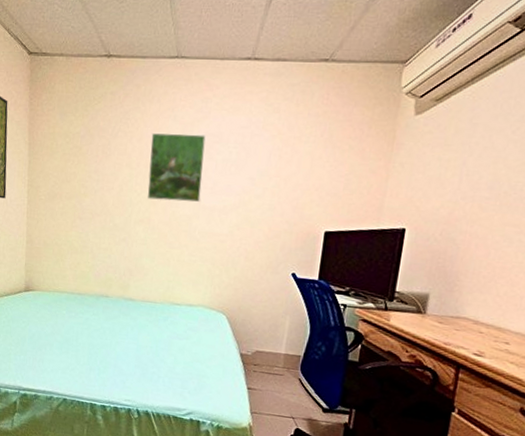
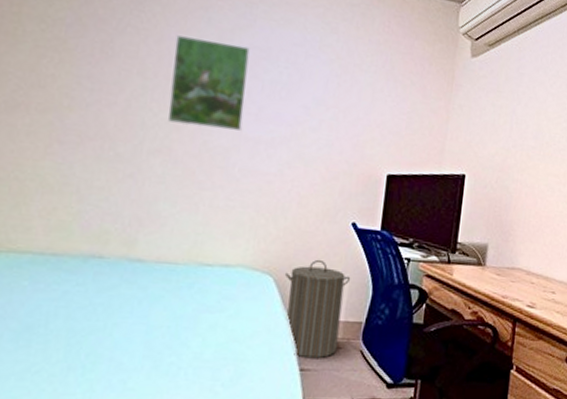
laundry hamper: none [235,302,291,381] -> present [284,259,351,359]

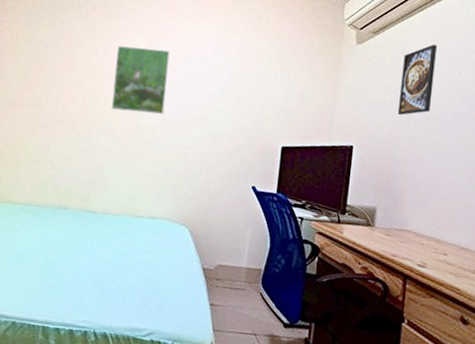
laundry hamper: present [284,259,351,359] -> none [197,215,252,297]
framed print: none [511,63,552,141] -> present [397,44,438,115]

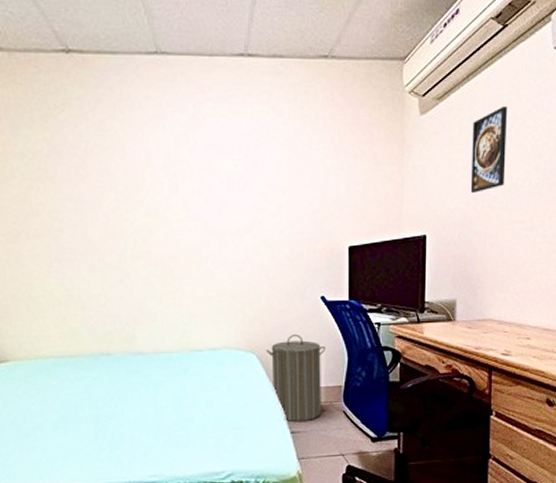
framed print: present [111,46,170,115] -> none [137,146,208,228]
laundry hamper: none [197,215,252,297] -> present [265,333,326,422]

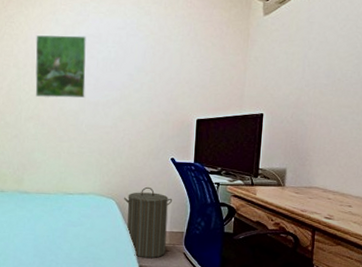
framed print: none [137,146,208,228] -> present [35,35,86,98]
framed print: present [470,107,508,193] -> none [304,10,342,81]

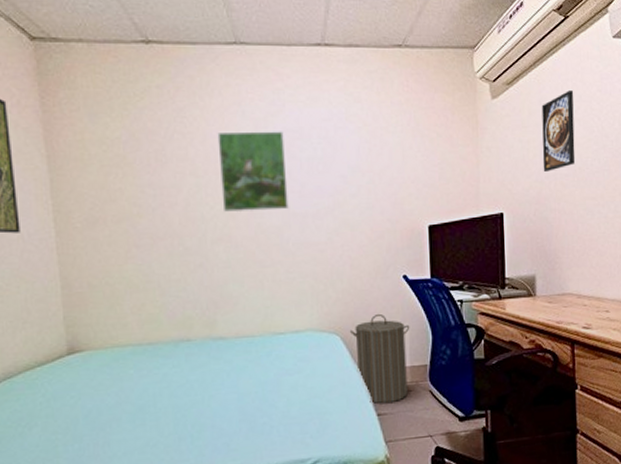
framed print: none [304,10,342,81] -> present [541,91,576,171]

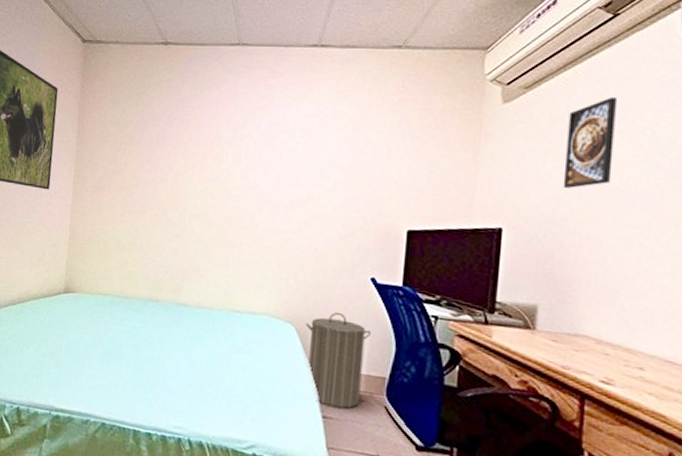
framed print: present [217,131,289,212] -> none [204,121,269,196]

